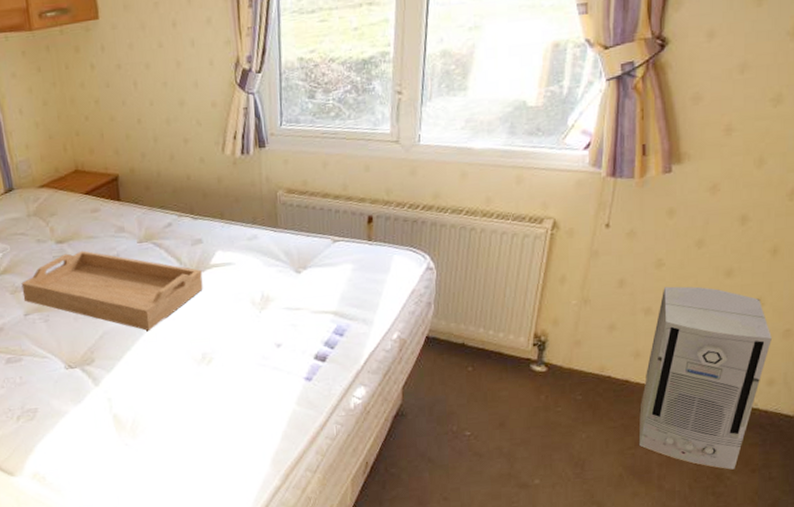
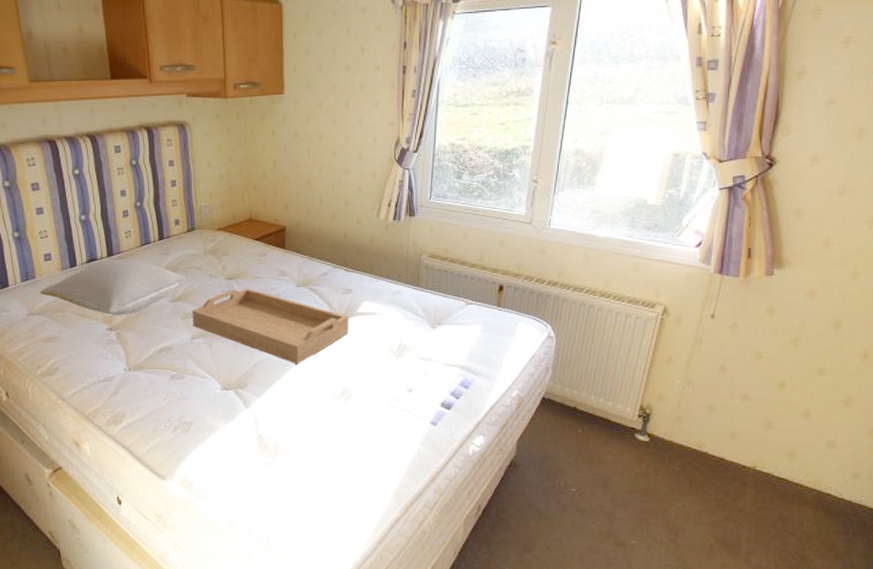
air purifier: present [639,286,772,470] -> none [731,377,859,553]

